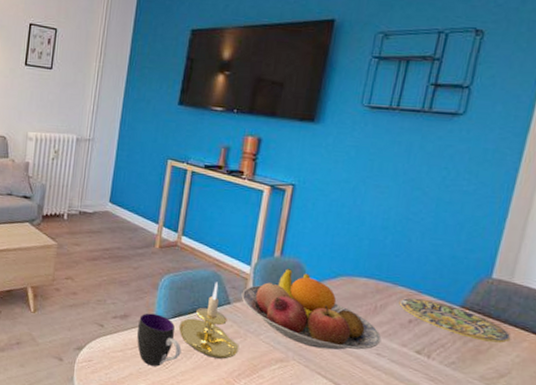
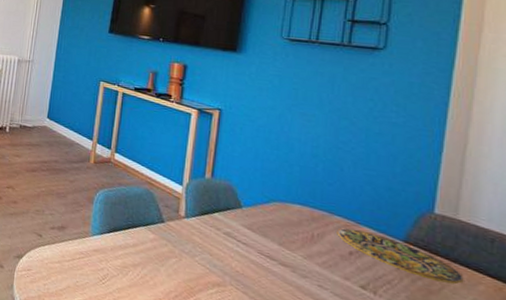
cup: present [136,313,181,367] -> none [73,226,117,281]
candle holder: present [178,282,239,359] -> none [114,199,175,279]
fruit bowl: present [241,268,382,350] -> none [174,190,322,280]

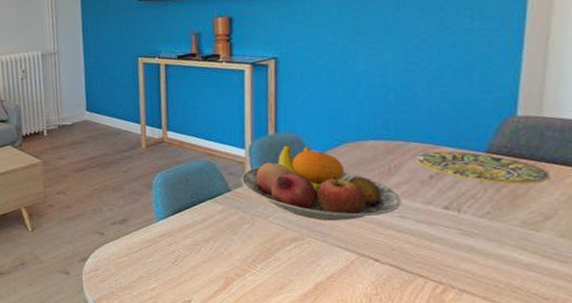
fruit bowl: none [174,190,322,280] -> present [240,145,402,221]

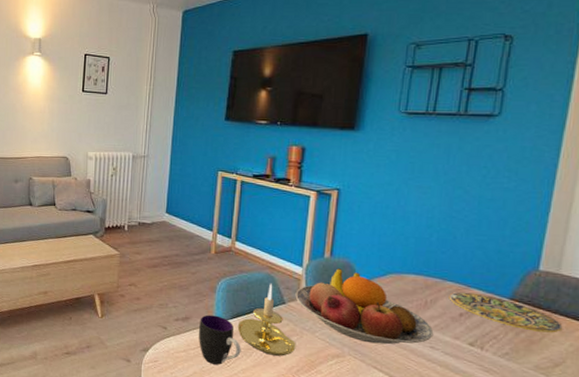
cup: none [138,213,188,265] -> present [198,314,241,365]
candle holder: none [180,171,249,248] -> present [237,283,296,356]

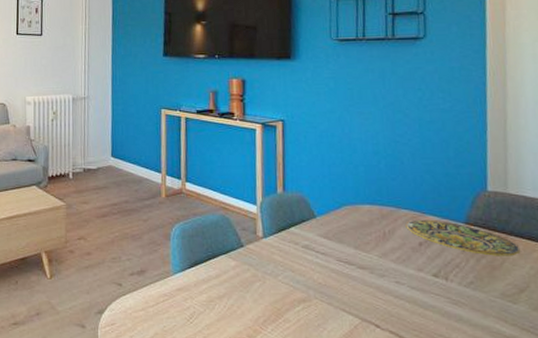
cup: present [198,314,241,365] -> none [155,266,203,322]
candle holder: present [237,283,296,356] -> none [196,225,260,306]
fruit bowl: present [295,268,434,345] -> none [252,204,397,283]

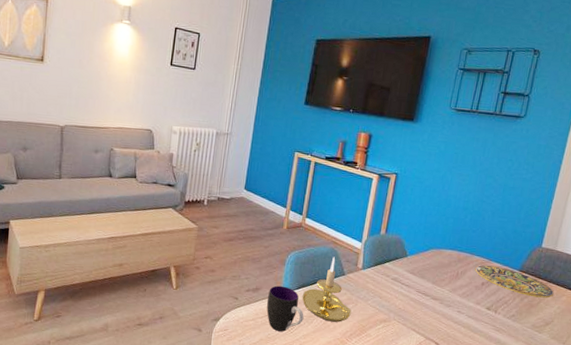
cup: none [155,266,203,322] -> present [266,285,304,332]
candle holder: none [196,225,260,306] -> present [302,256,351,322]

